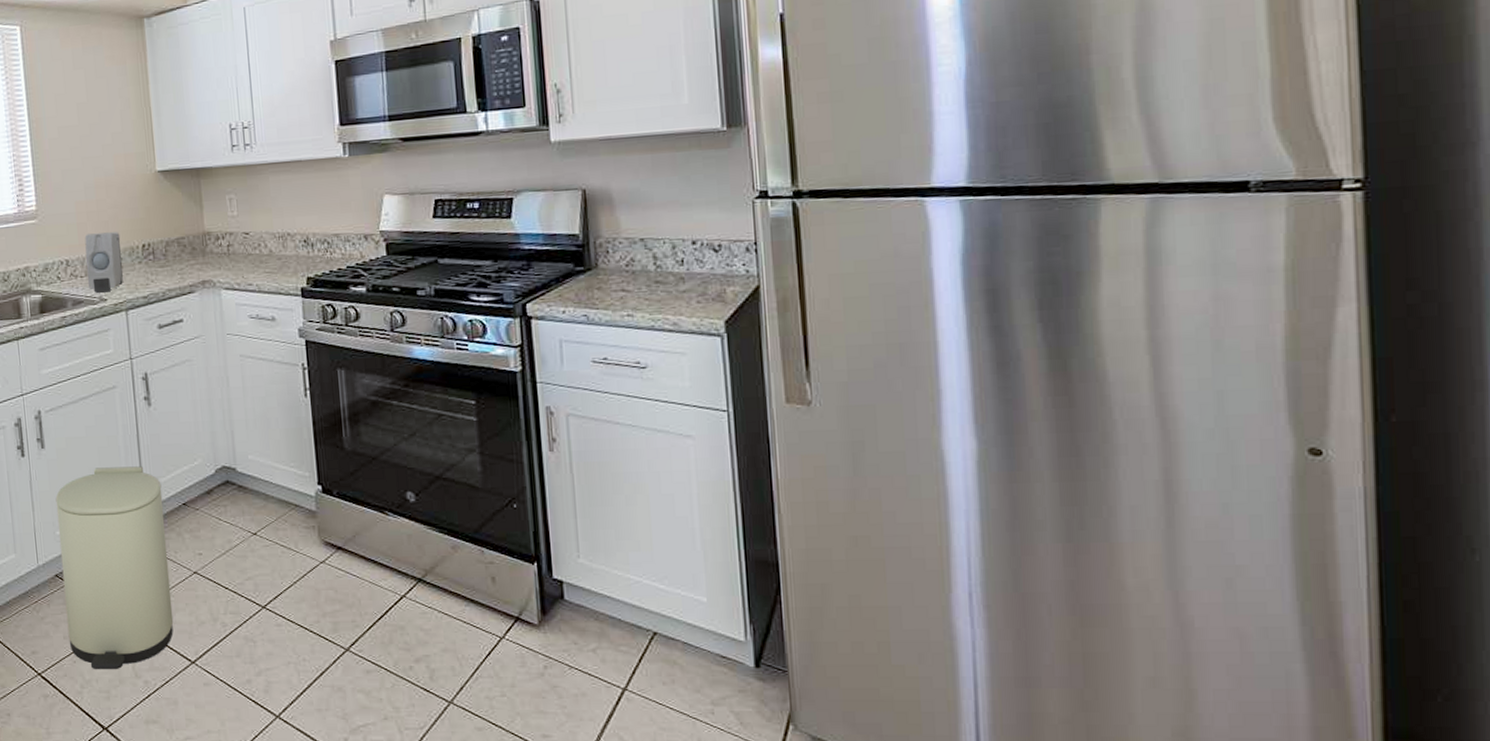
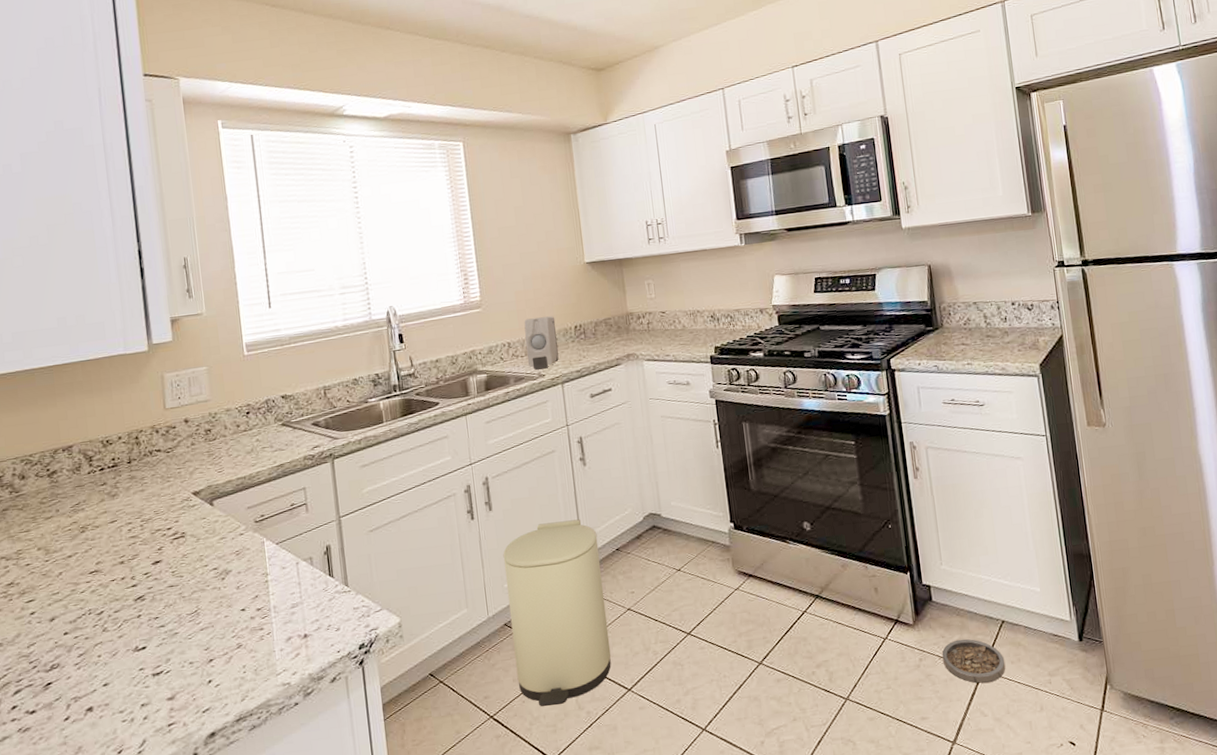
pet bowl: none [573,648,655,703] -> present [942,638,1006,683]

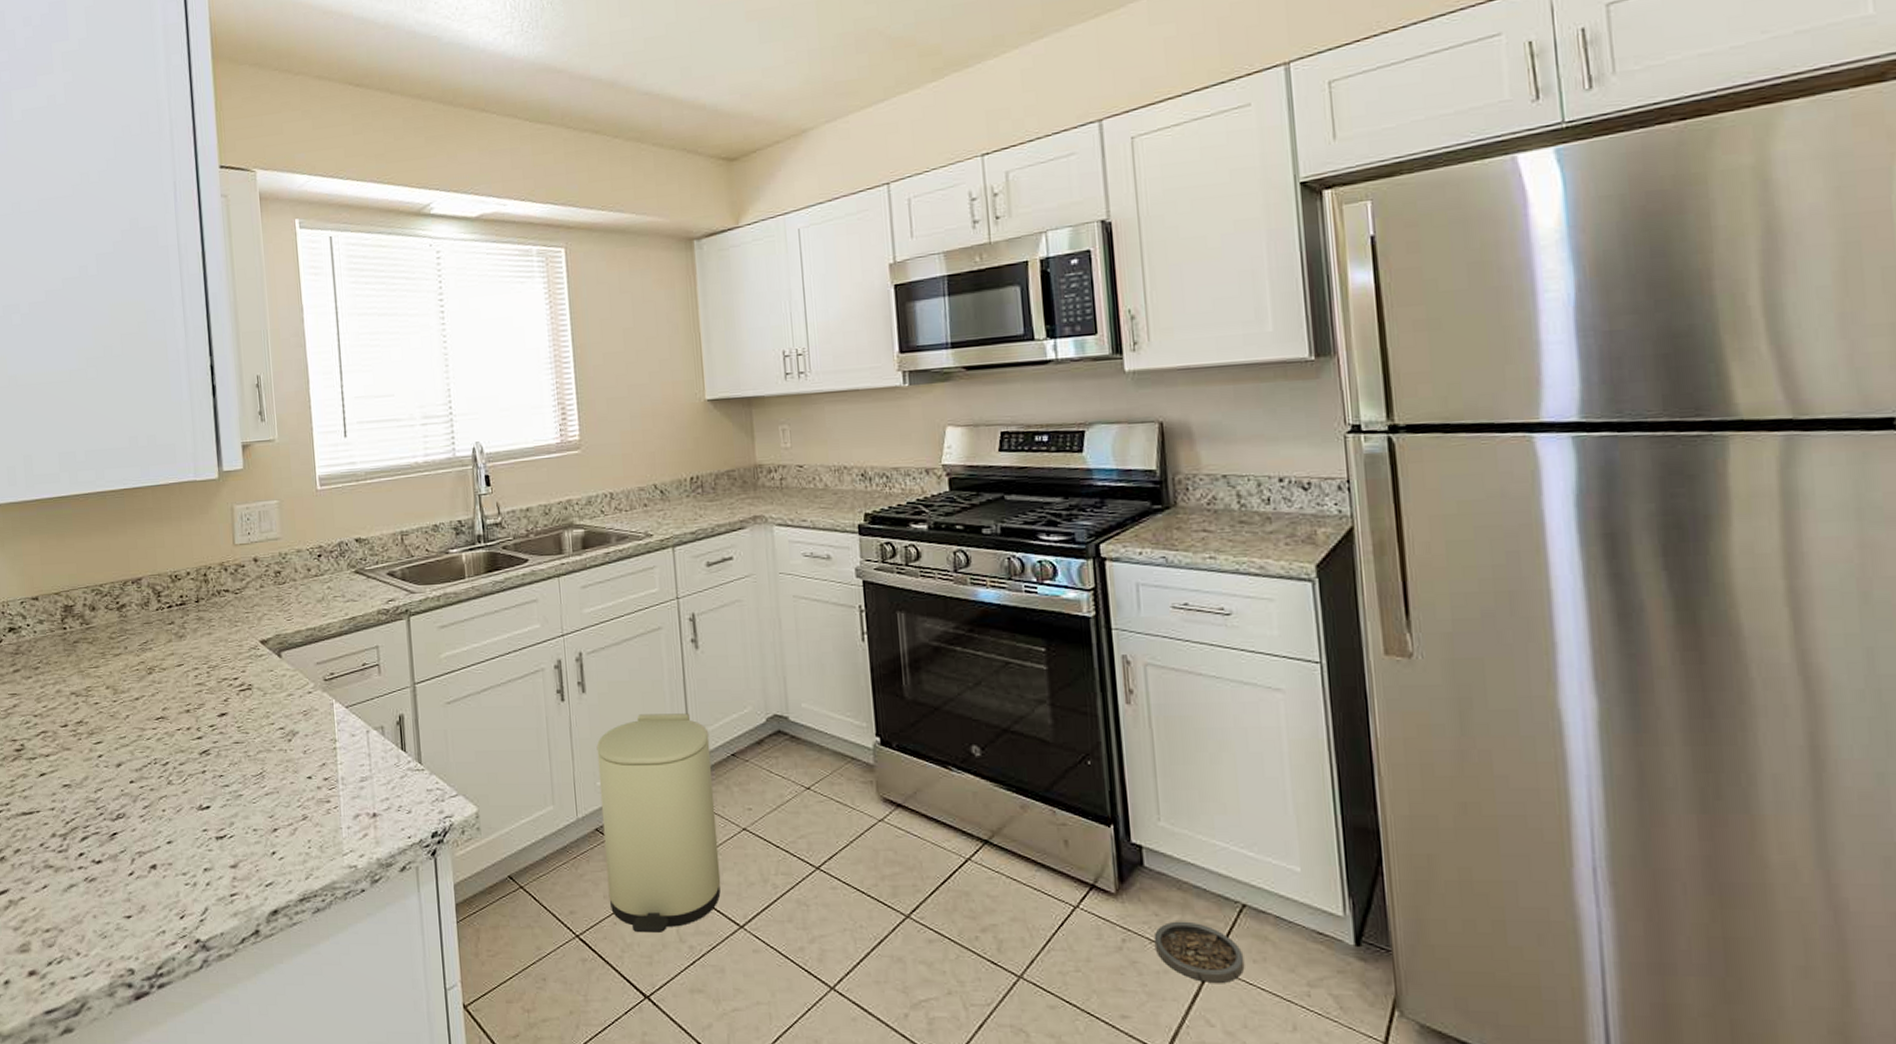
soap dispenser: present [524,316,559,370] -> none [630,463,670,528]

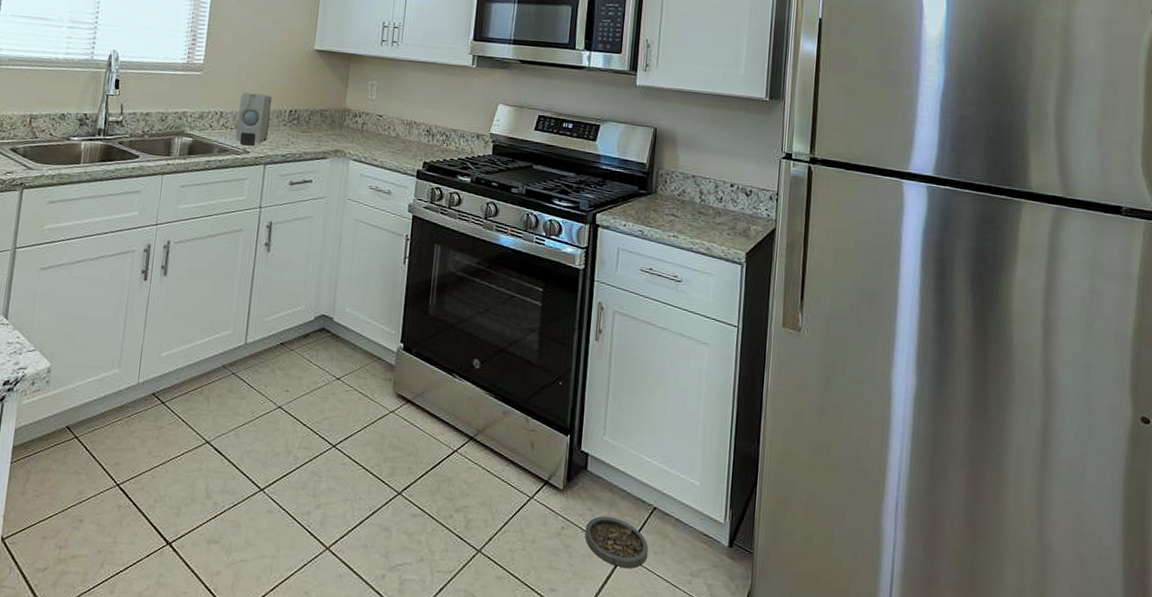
pedal bin: present [596,713,721,934] -> none [152,300,265,489]
soap dispenser: none [630,463,670,528] -> present [235,92,273,146]

